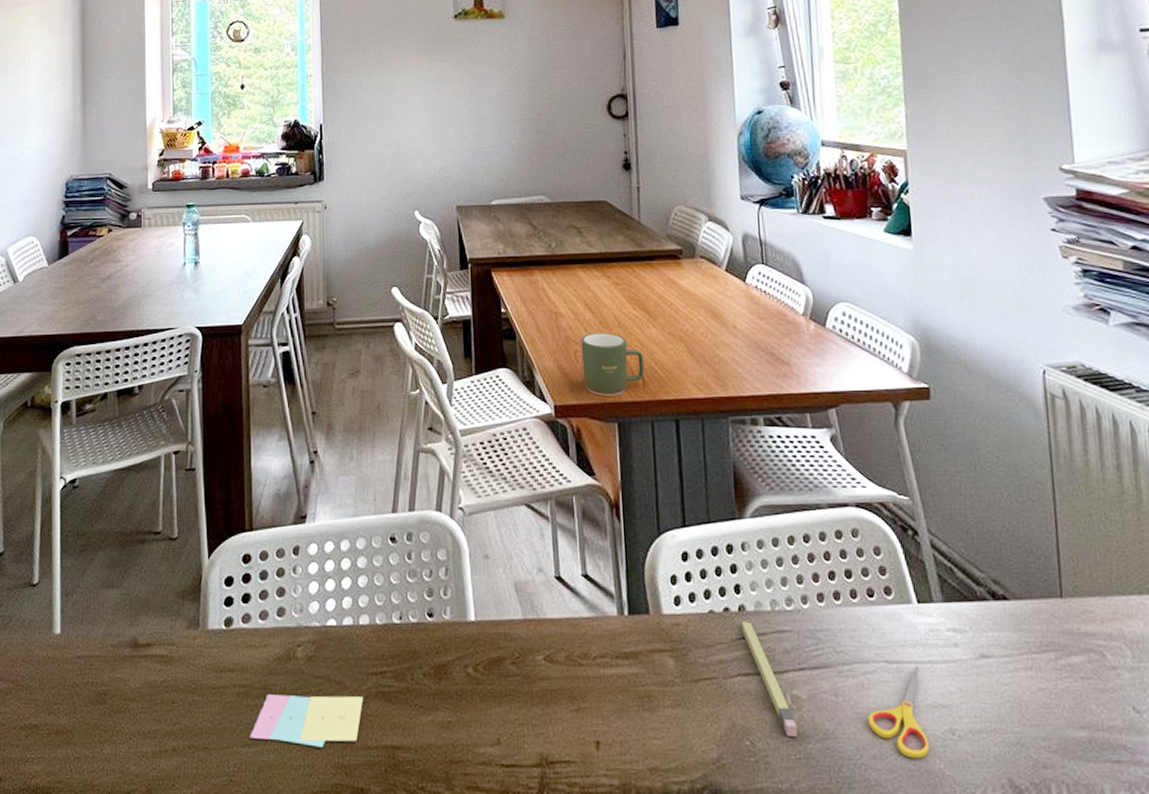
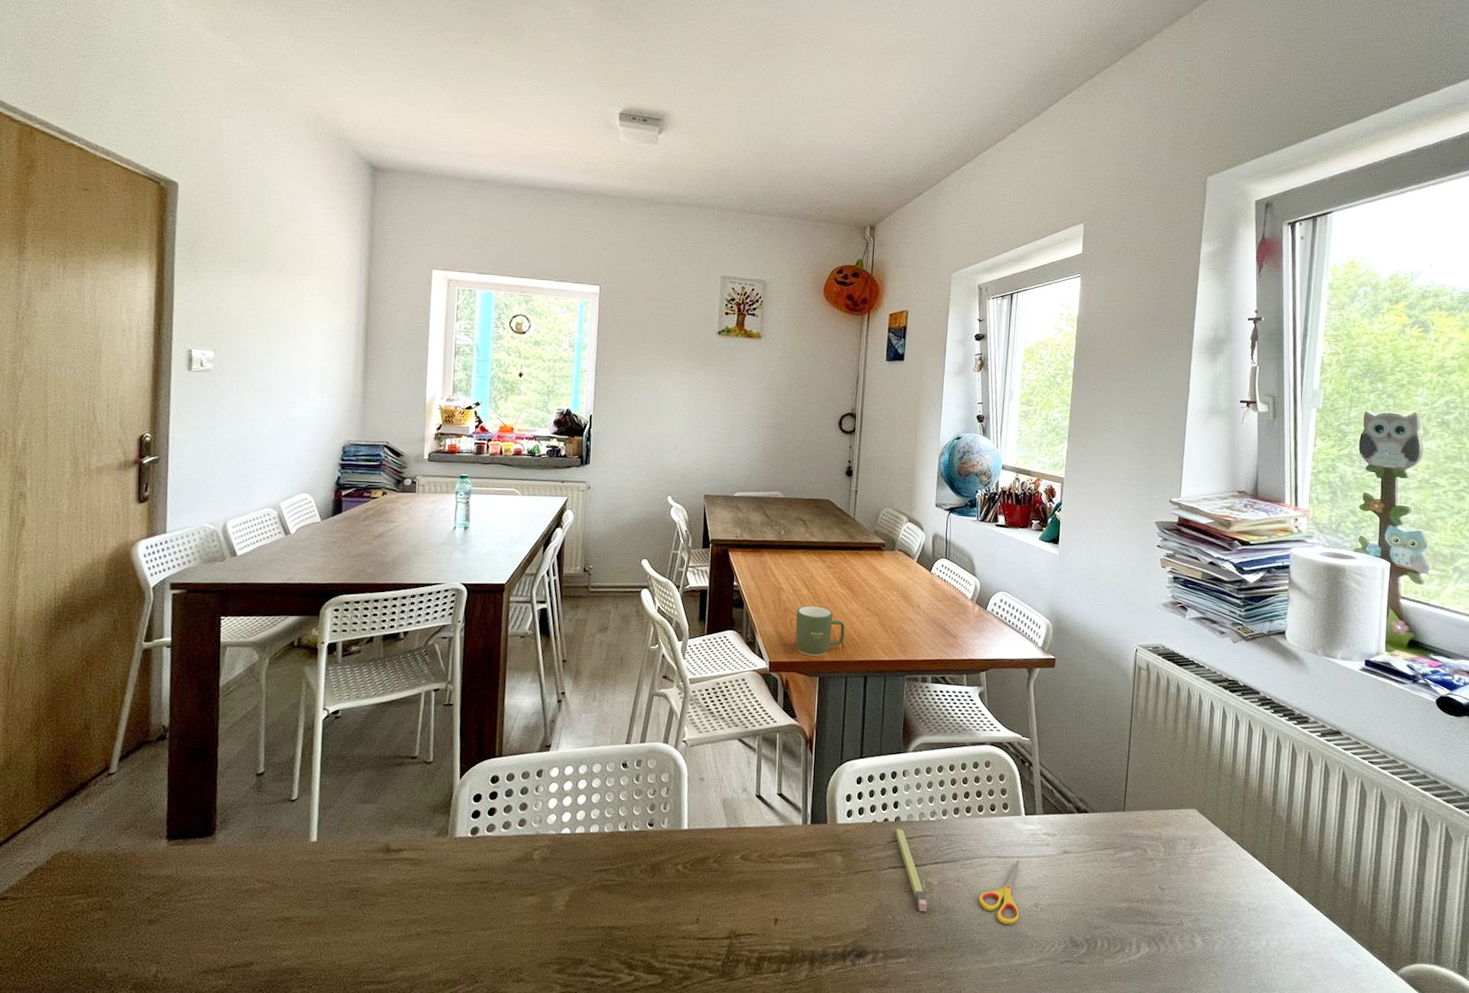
sticky notes: present [249,694,364,748] -> none [486,888,589,929]

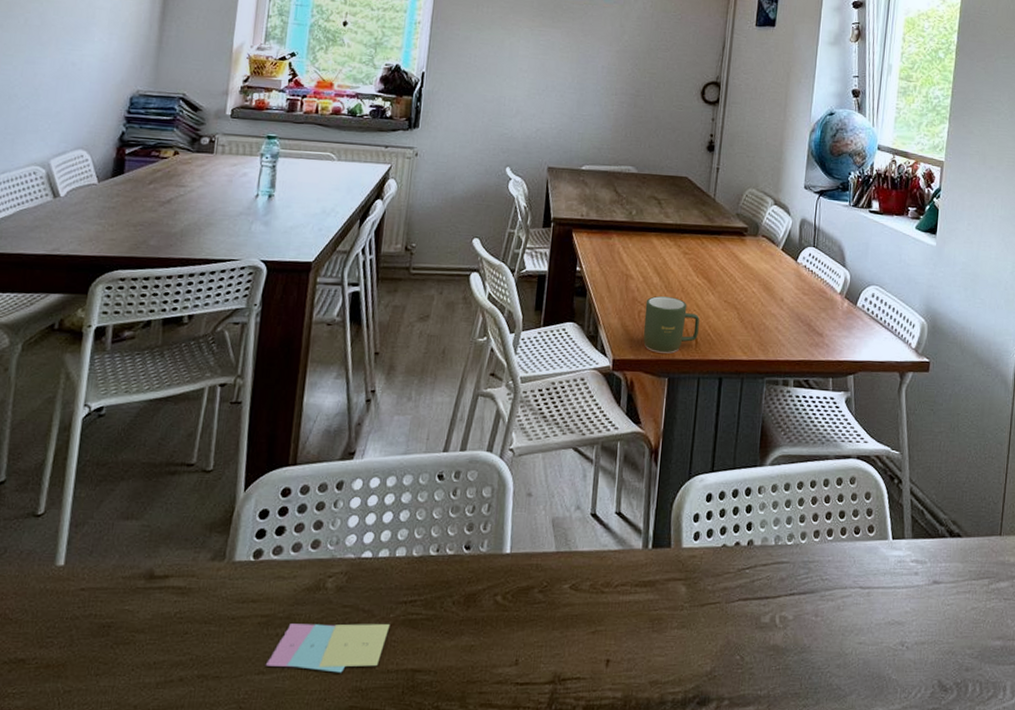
sticky notes: none [486,888,589,929] -> present [265,623,391,673]
pencil: present [895,828,928,911] -> none [747,554,781,651]
scissors: present [978,859,1020,925] -> none [838,590,885,667]

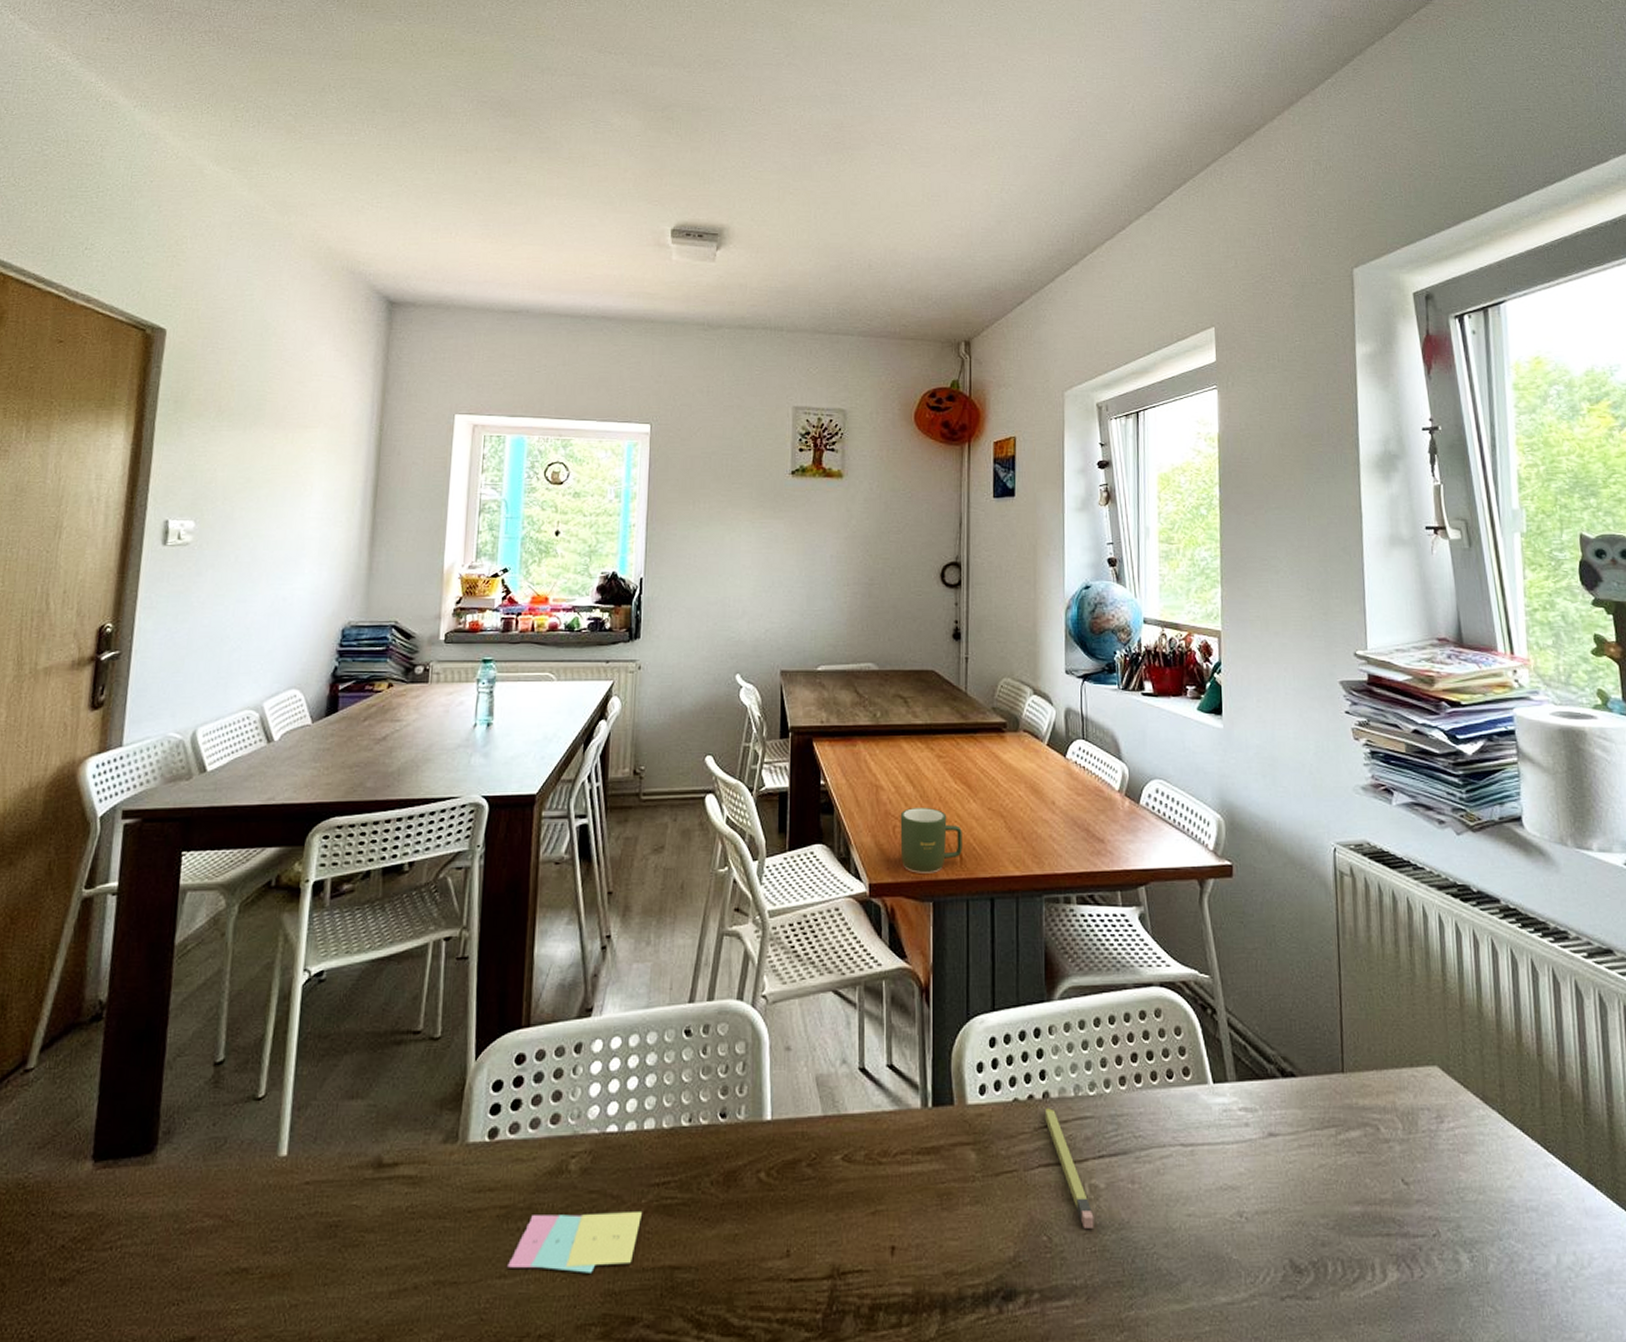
pencil: none [747,554,781,651] -> present [1044,1108,1094,1228]

